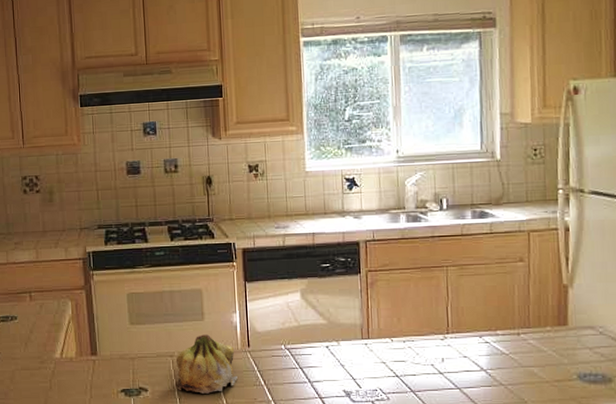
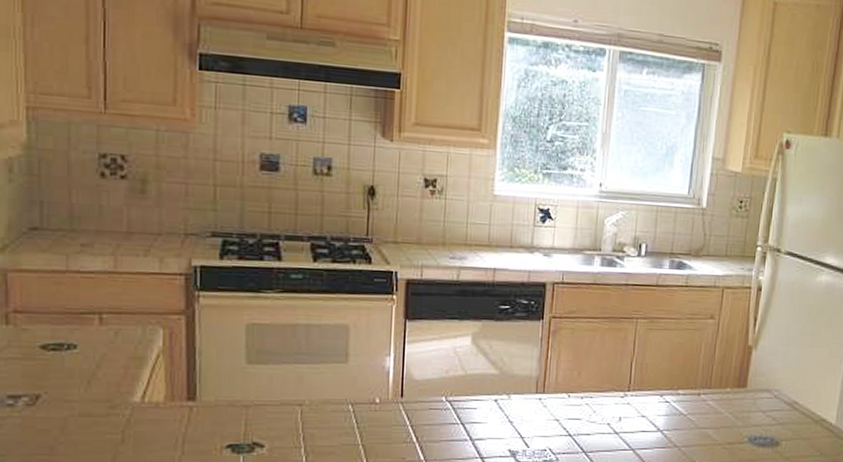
fruit: present [175,334,238,394] -> none [304,380,384,451]

